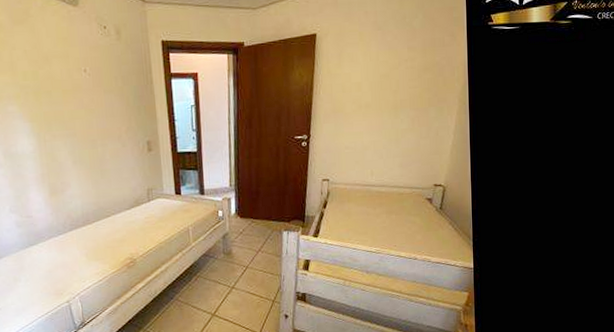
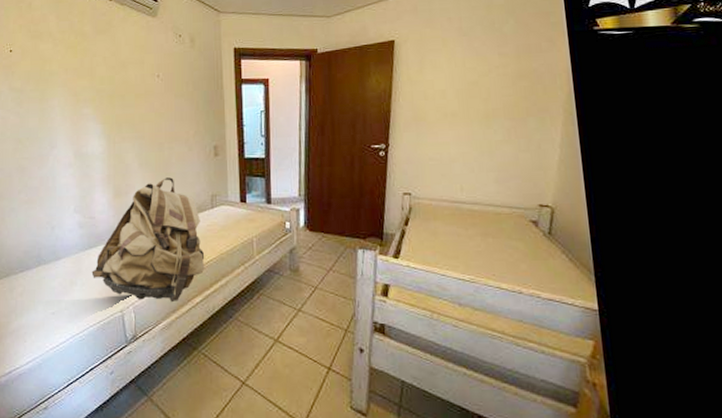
backpack: none [34,174,145,291] -> present [91,177,205,303]

